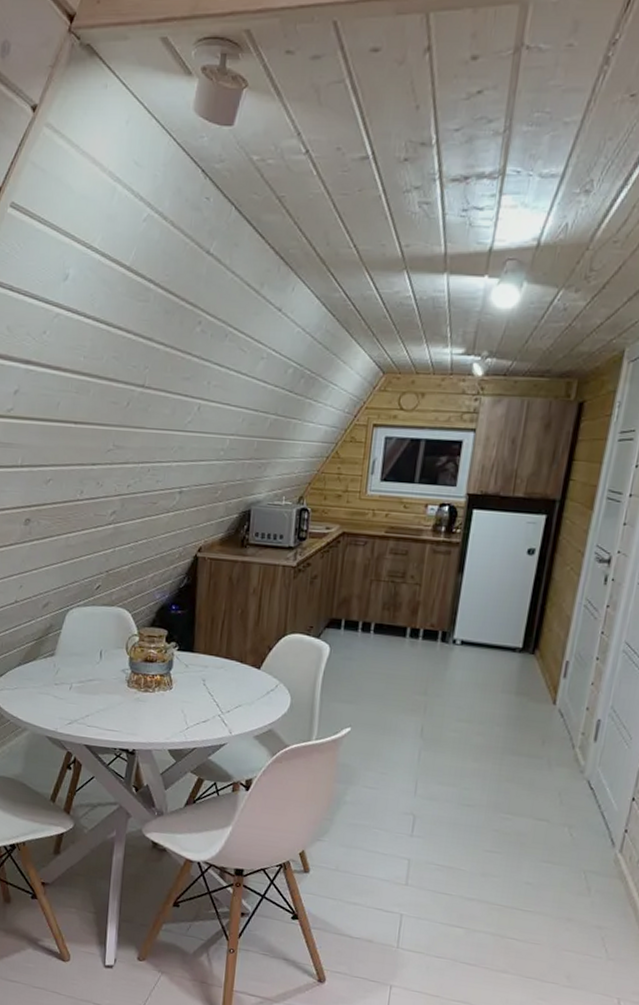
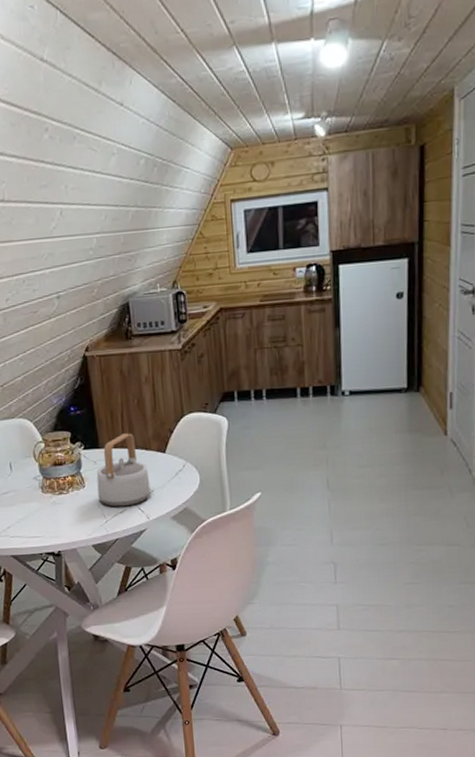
teapot: none [184,641,239,717] -> present [96,433,151,507]

